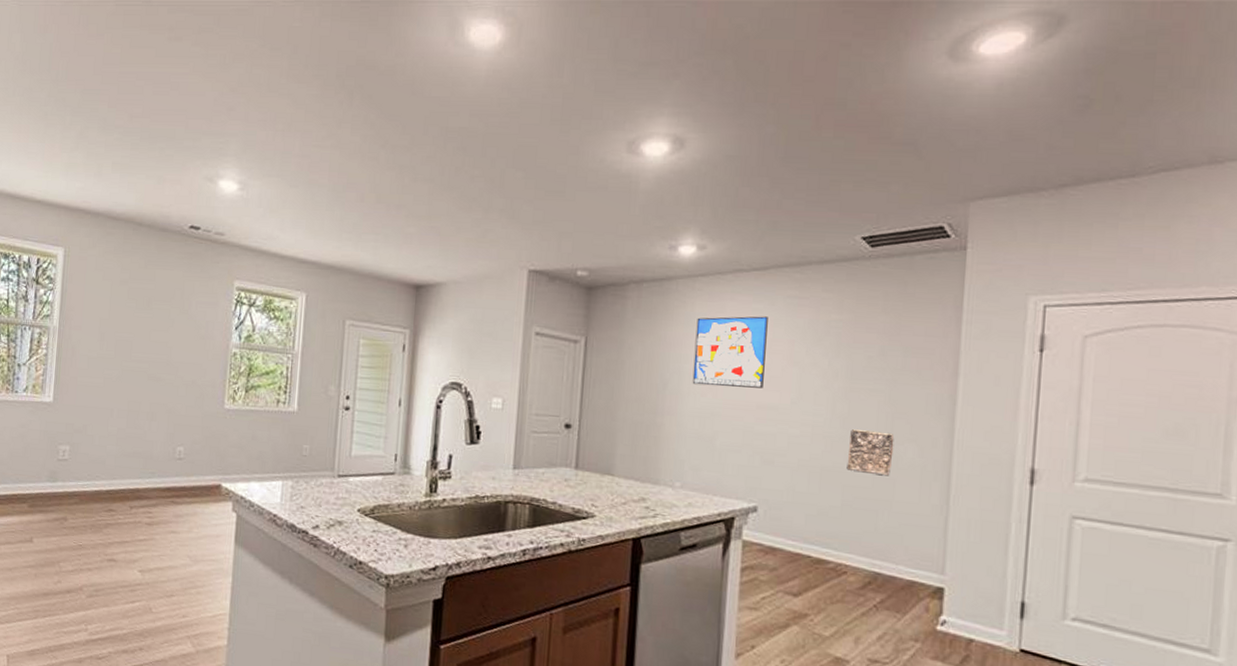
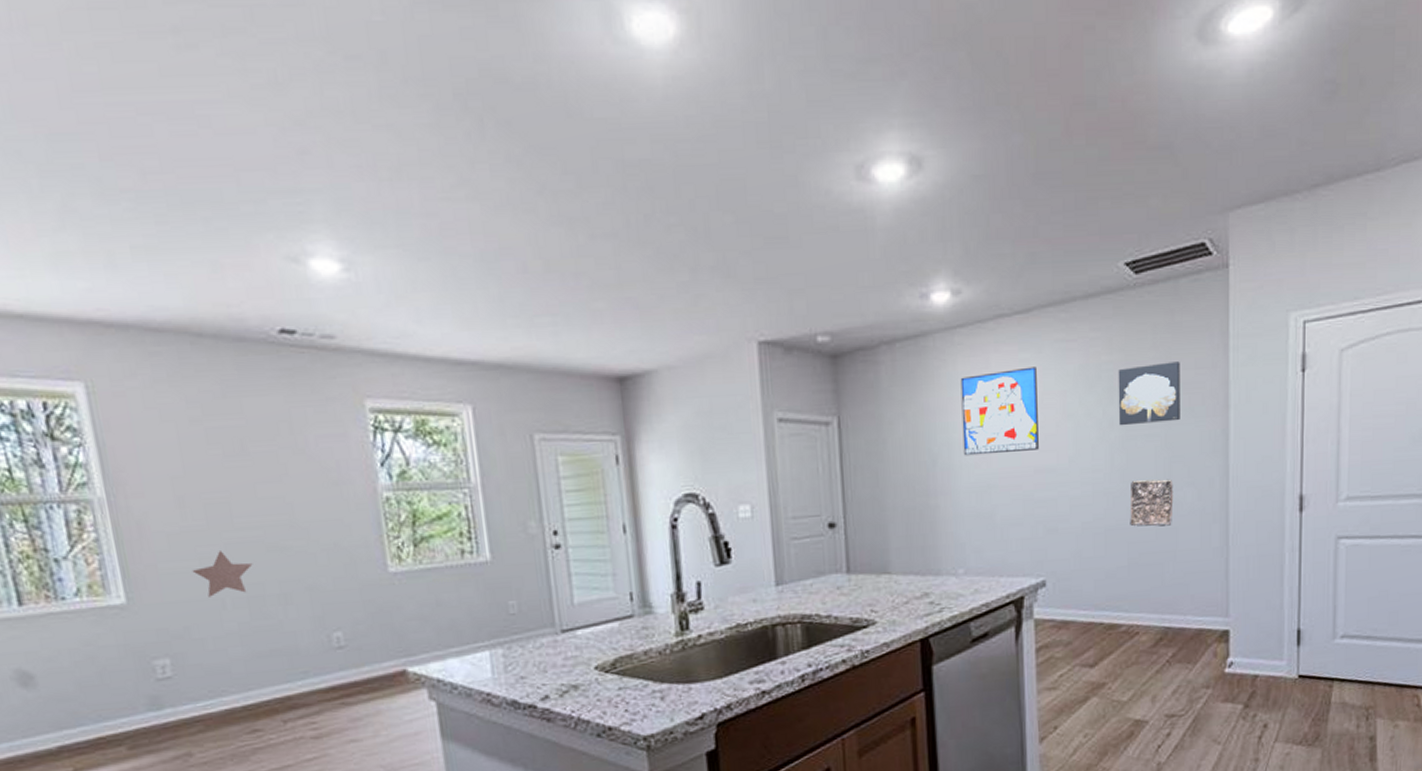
decorative star: none [97,374,137,407] -> present [192,551,253,597]
wall art: none [843,327,910,381] -> present [1118,361,1180,426]

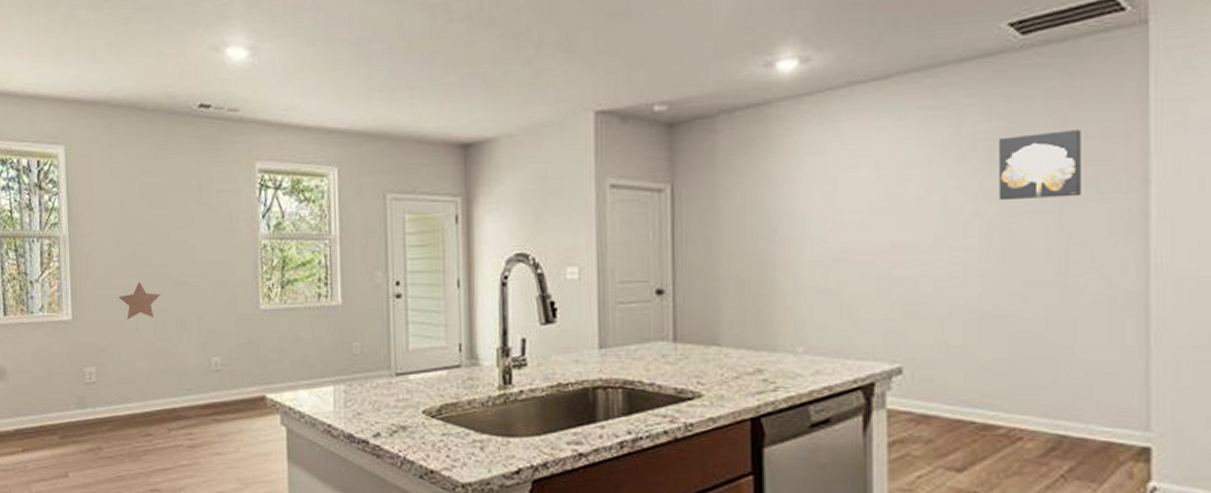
wall art: present [960,366,1039,456] -> none [806,135,897,228]
relief panel: present [1130,479,1173,527] -> none [1012,262,1071,316]

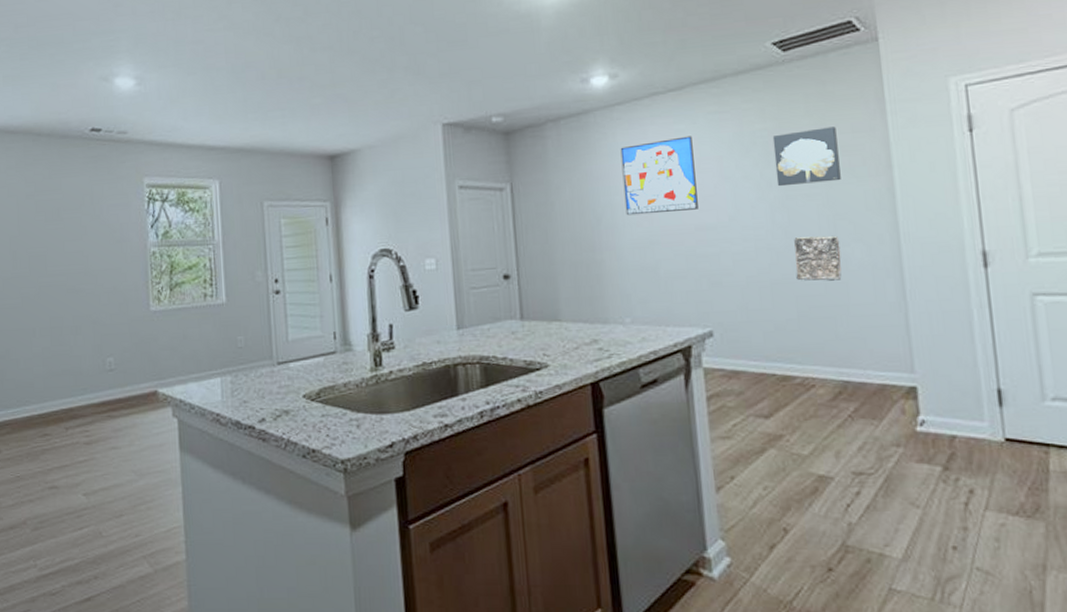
decorative star: present [118,282,161,319] -> none [16,292,57,327]
wall art: none [806,135,897,228] -> present [620,136,698,216]
relief panel: none [1012,262,1071,316] -> present [794,235,842,281]

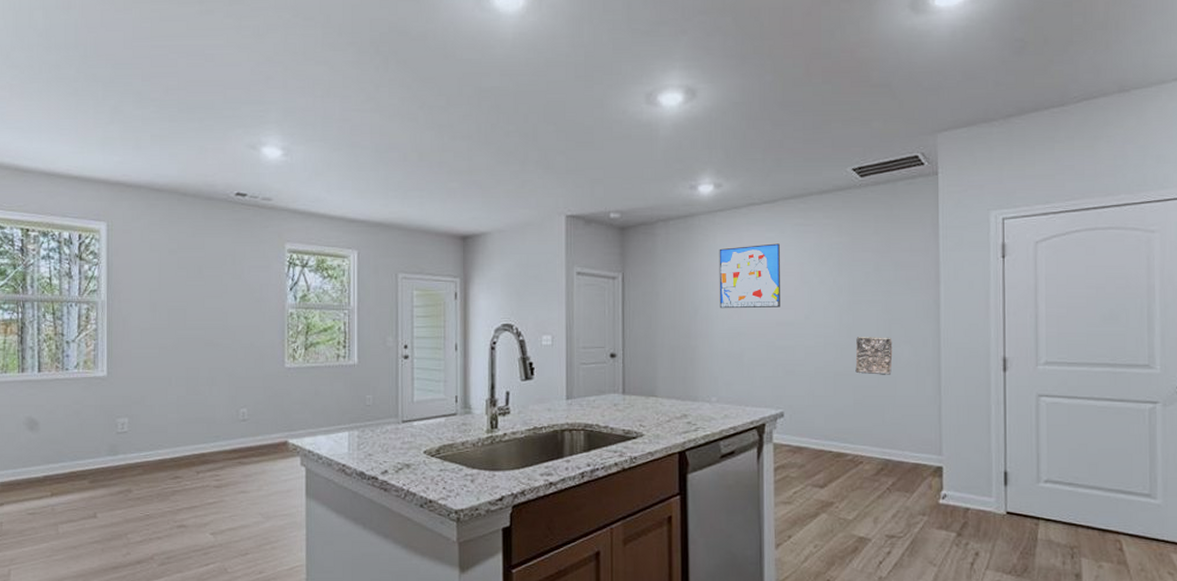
wall art: present [772,127,841,187] -> none [846,245,898,293]

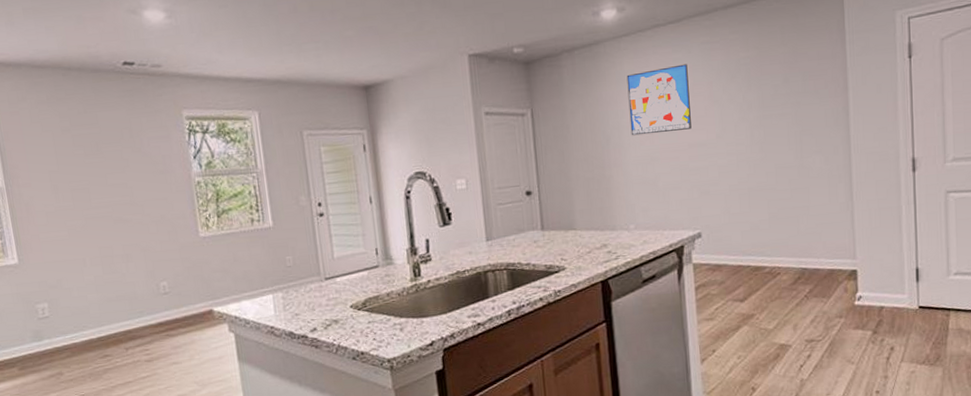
relief panel: present [855,337,893,375] -> none [768,148,805,188]

